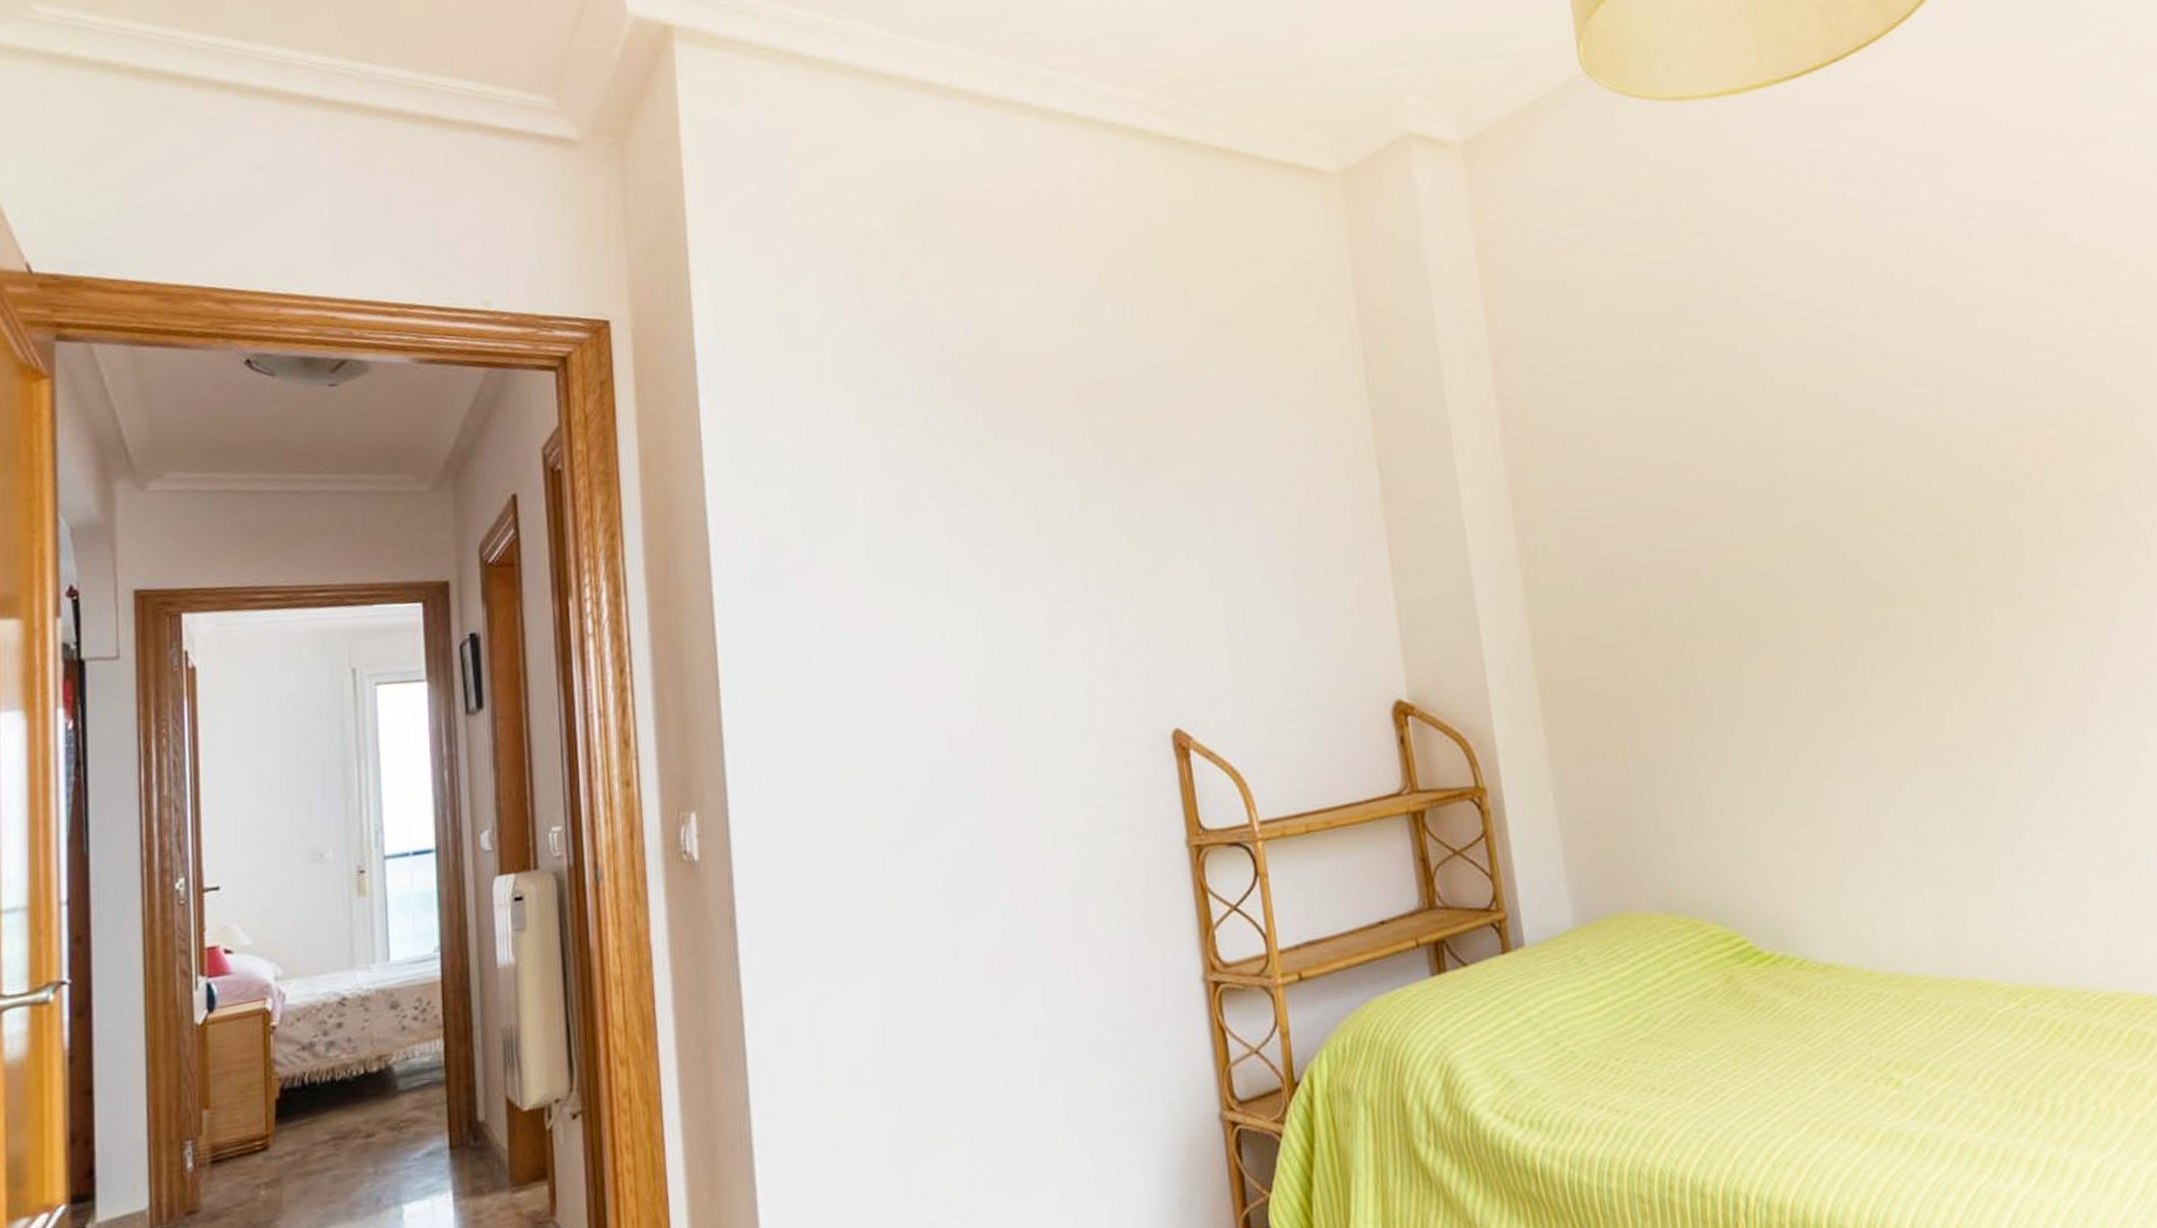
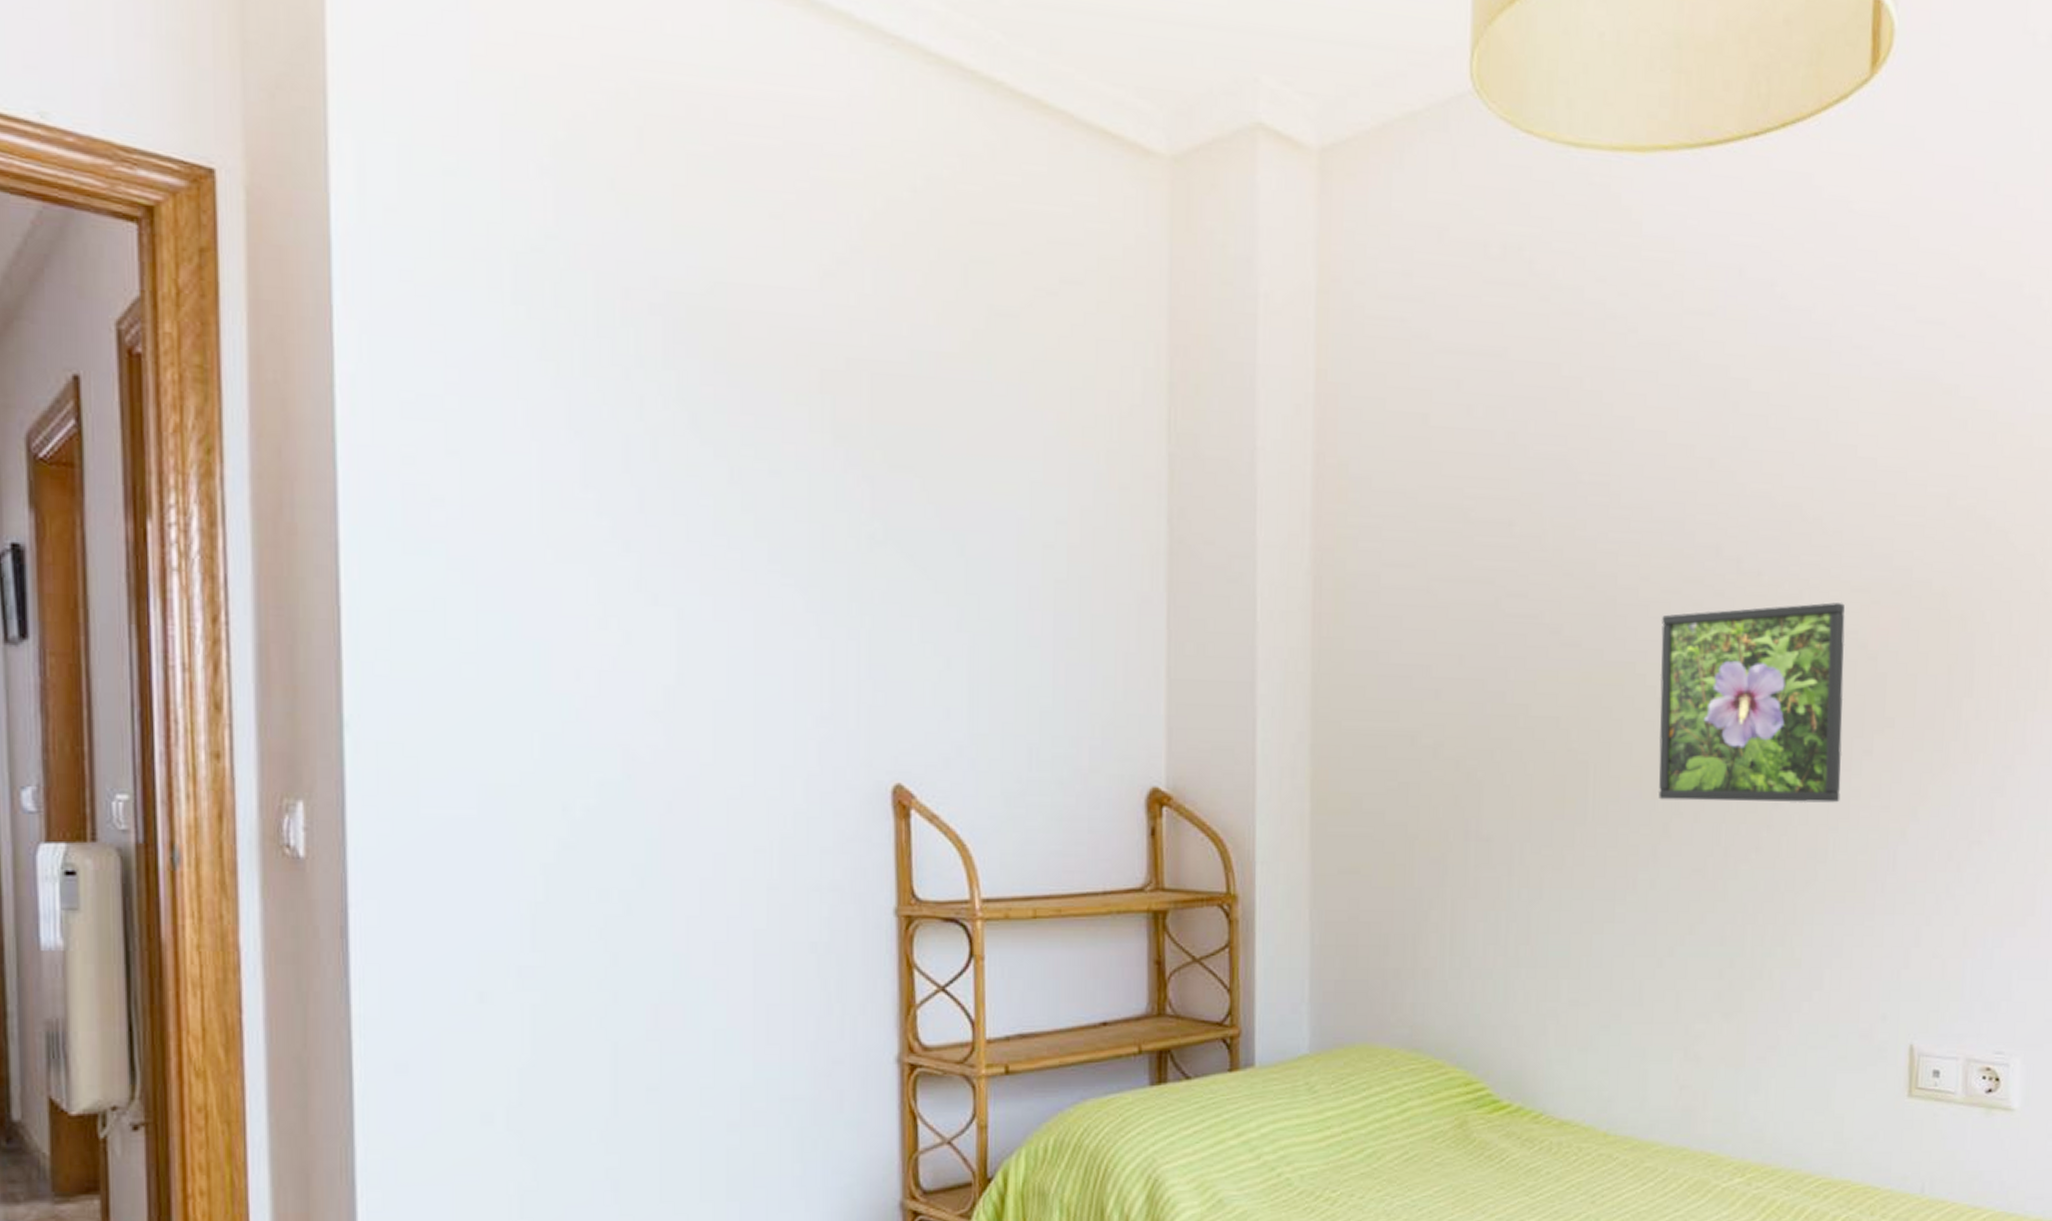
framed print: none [1832,441,2037,645] -> present [1659,602,1845,803]

